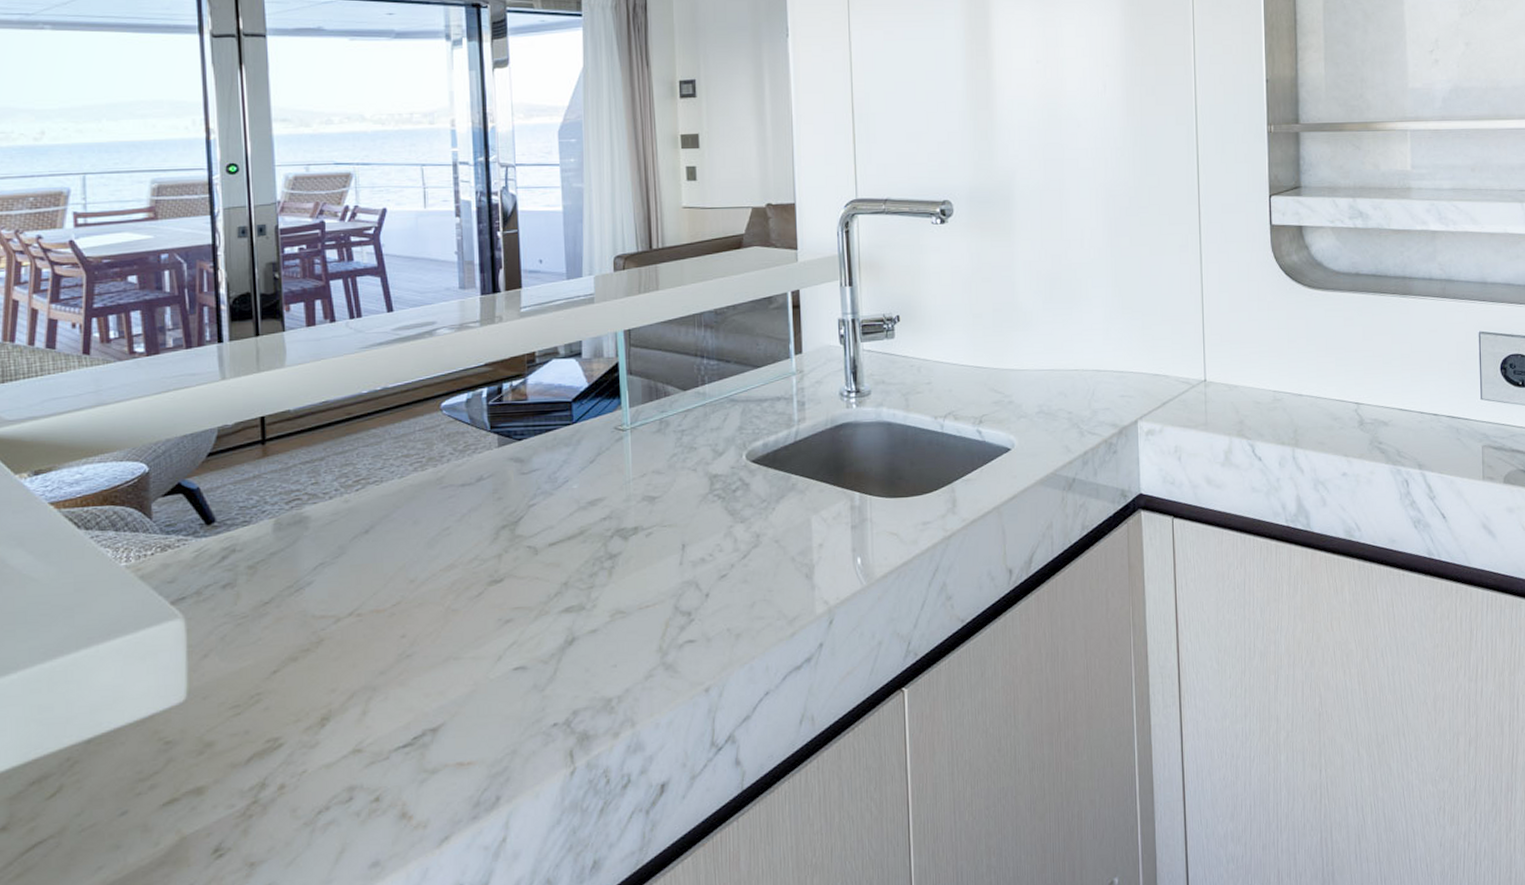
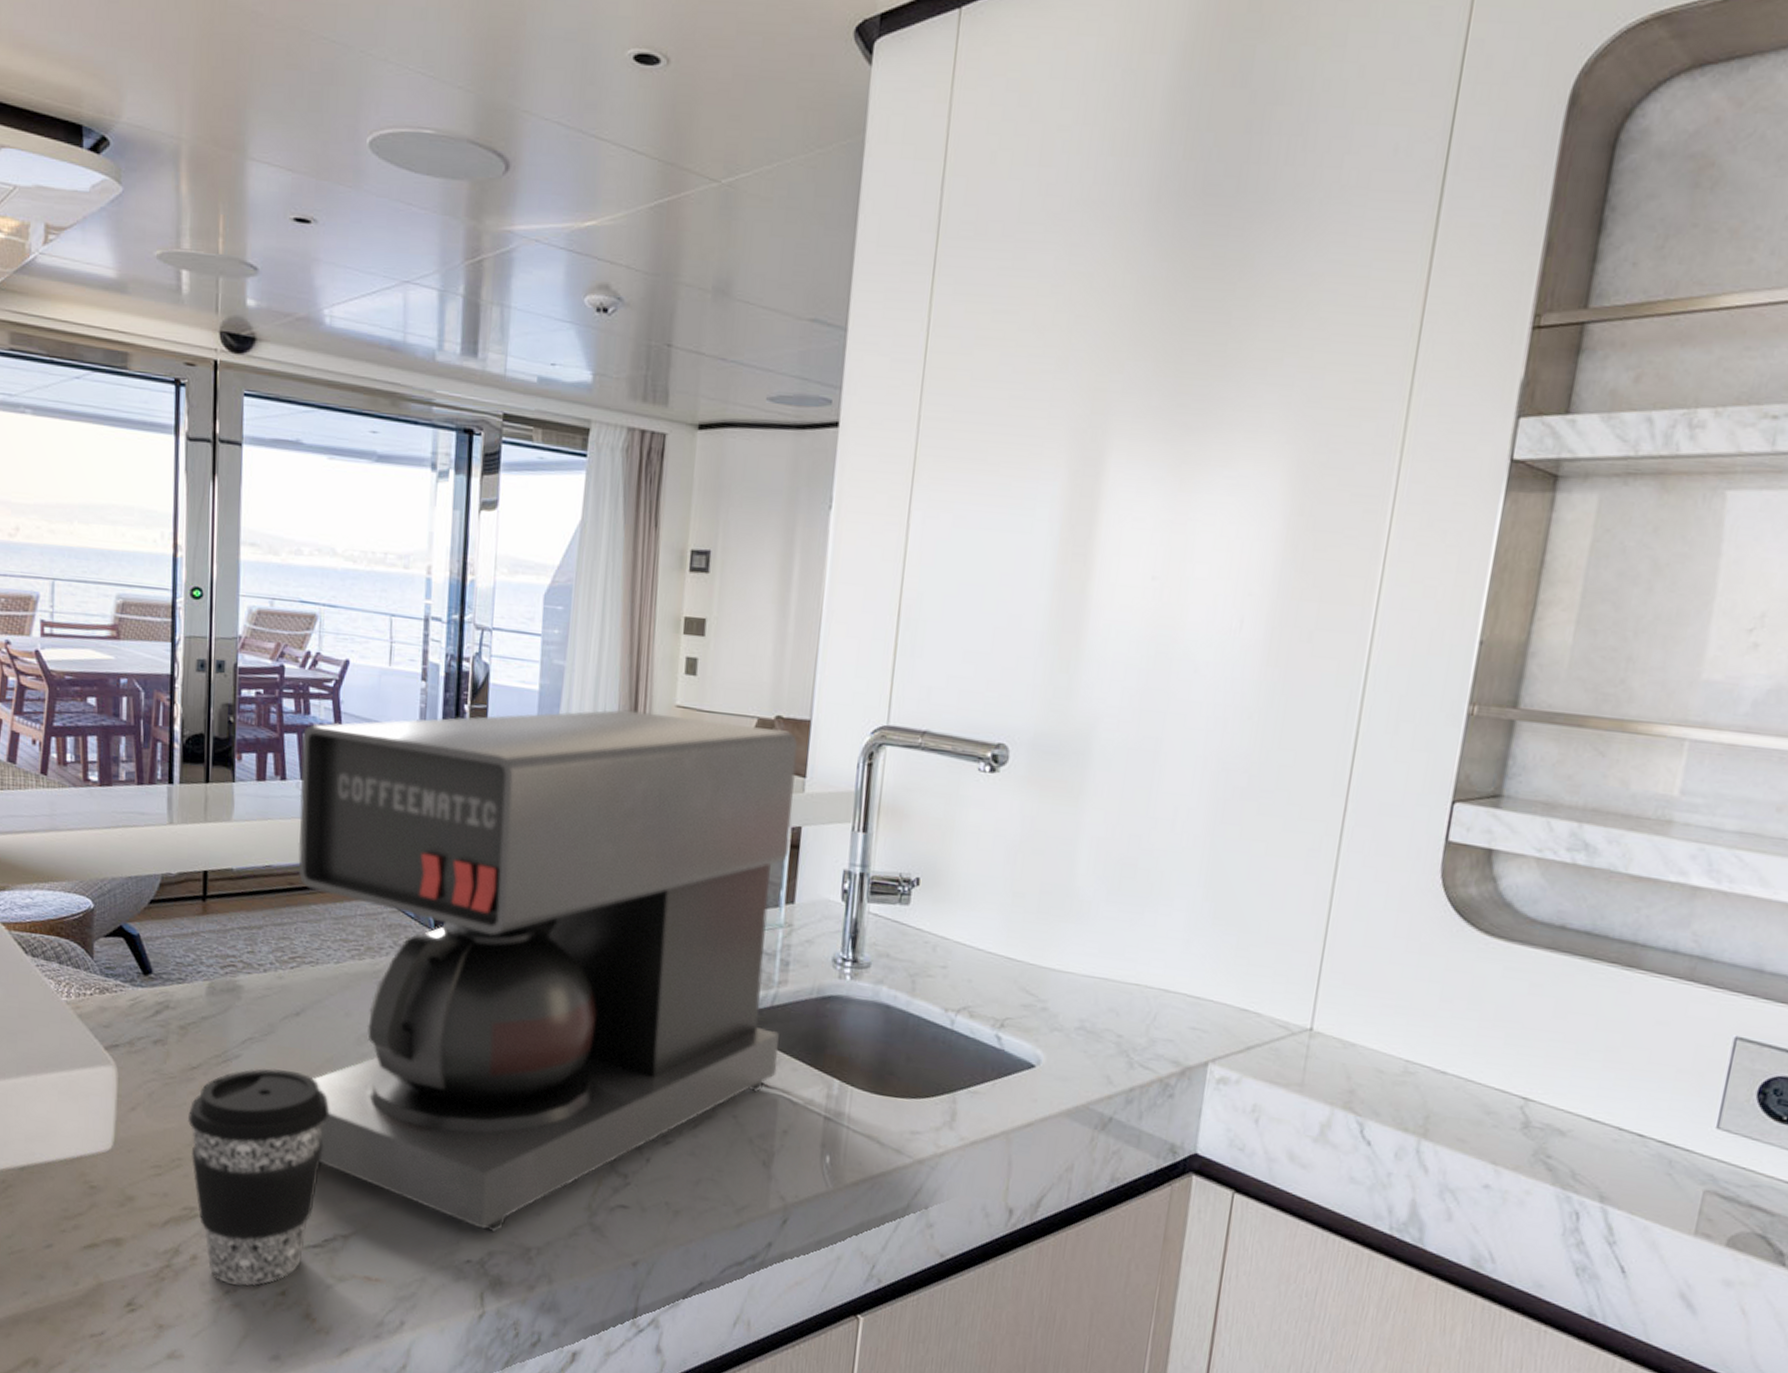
coffee cup: none [264,586,407,804] -> present [188,1068,330,1286]
coffee maker: none [348,214,807,692] -> present [298,709,798,1233]

